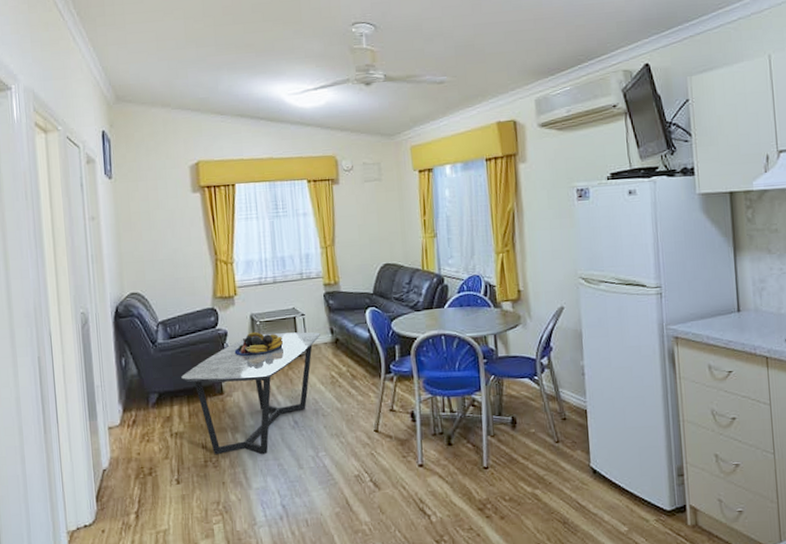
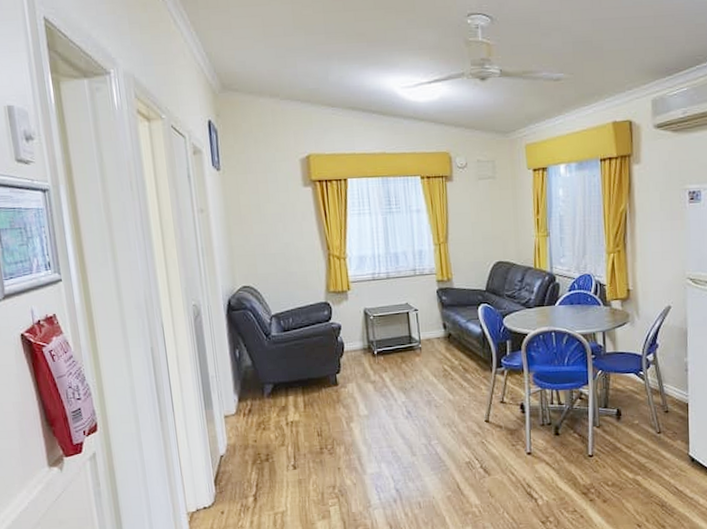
coffee table: present [181,332,320,455] -> none [296,326,433,443]
fruit bowl: present [234,331,284,356] -> none [348,326,397,349]

